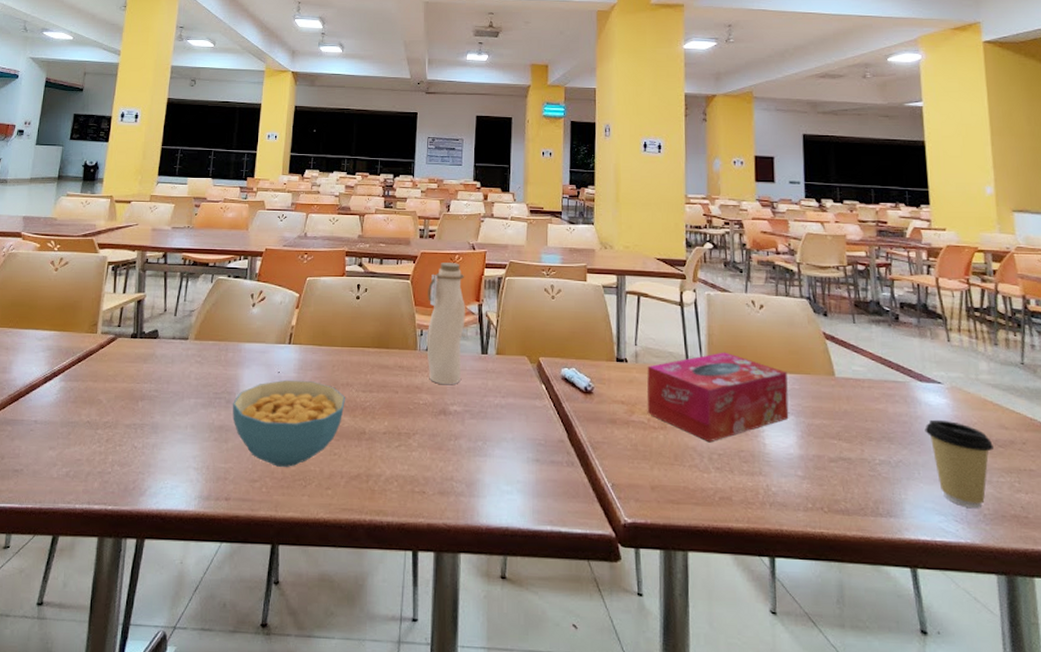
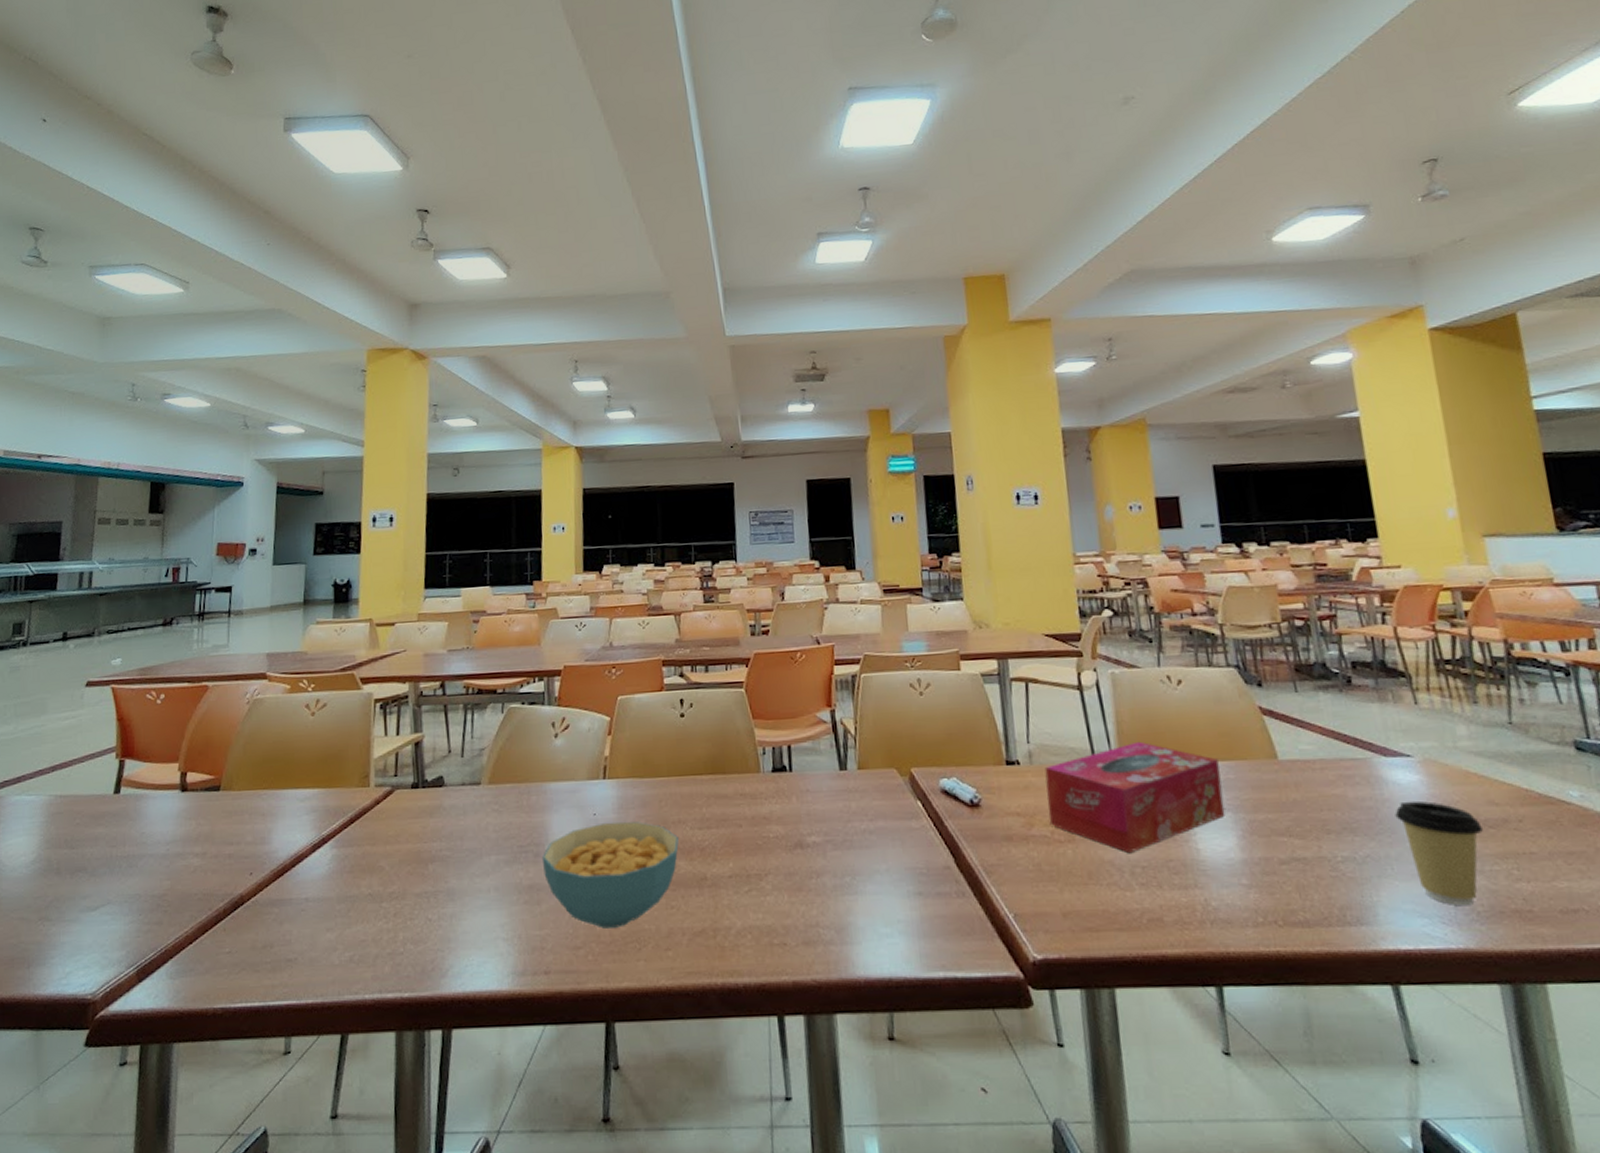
water bottle: present [426,261,465,384] -> none [766,661,817,811]

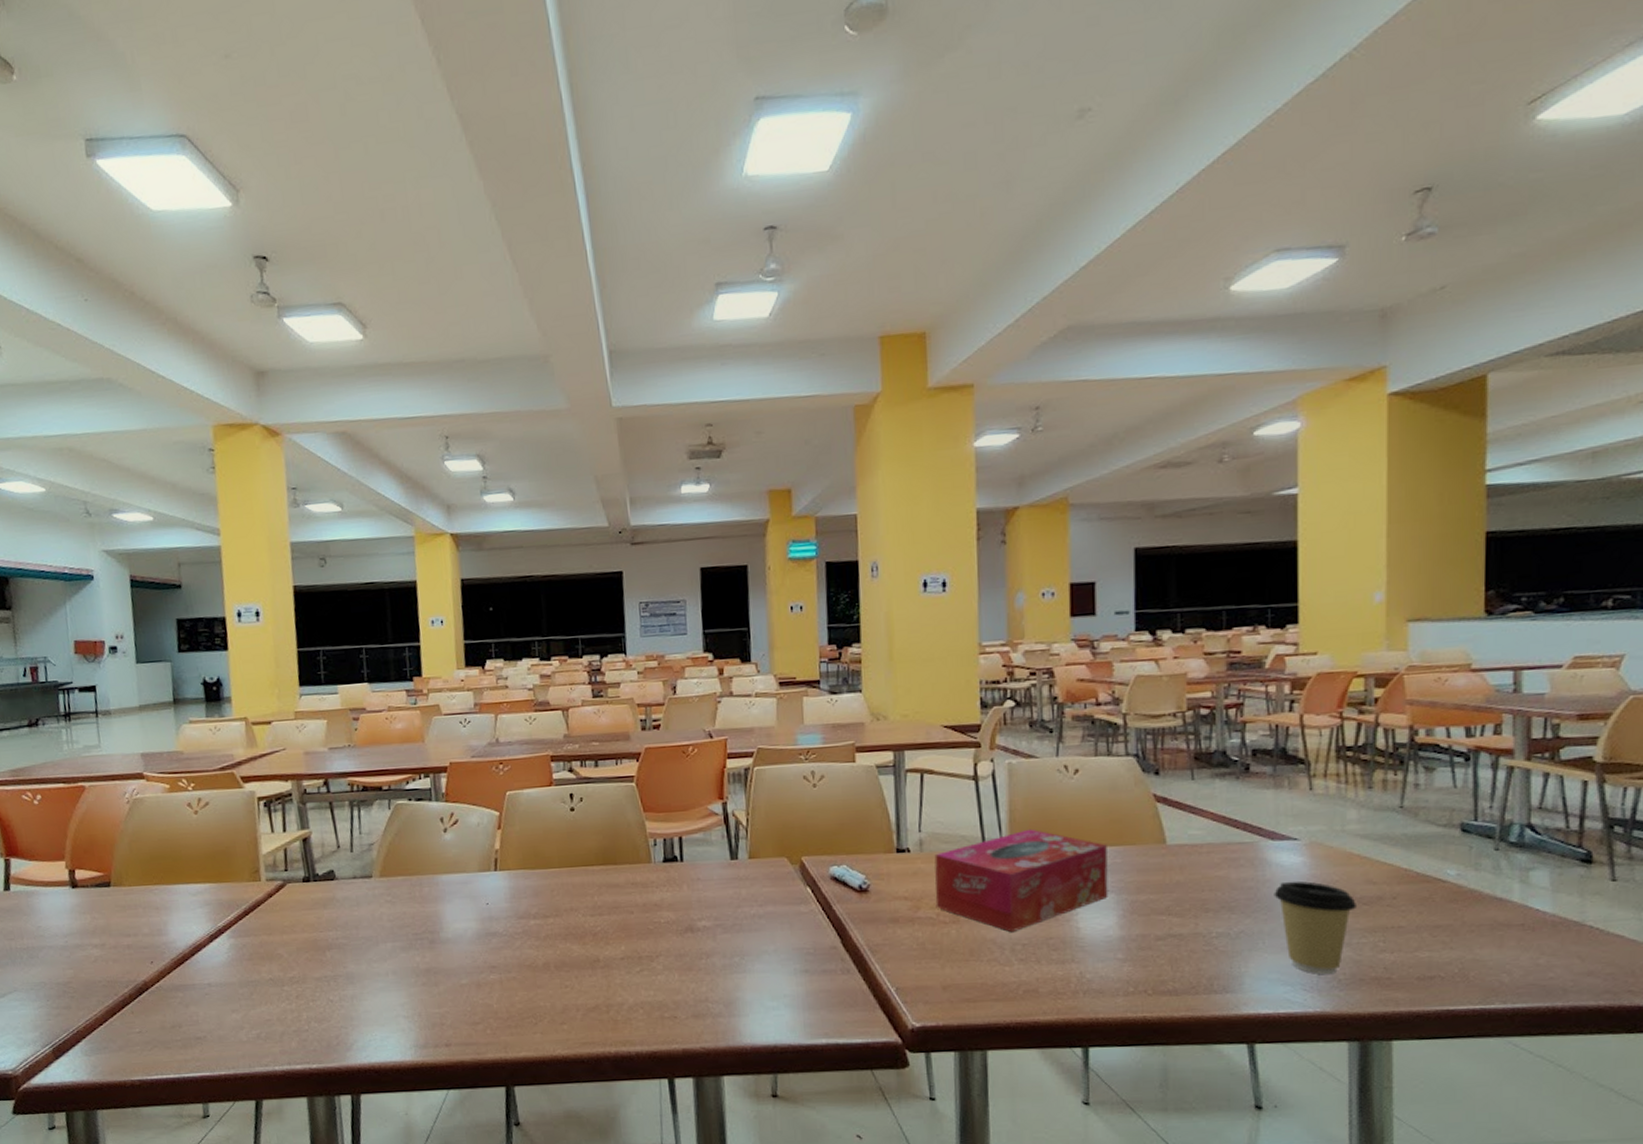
cereal bowl: present [541,822,680,929] -> none [437,910,572,1006]

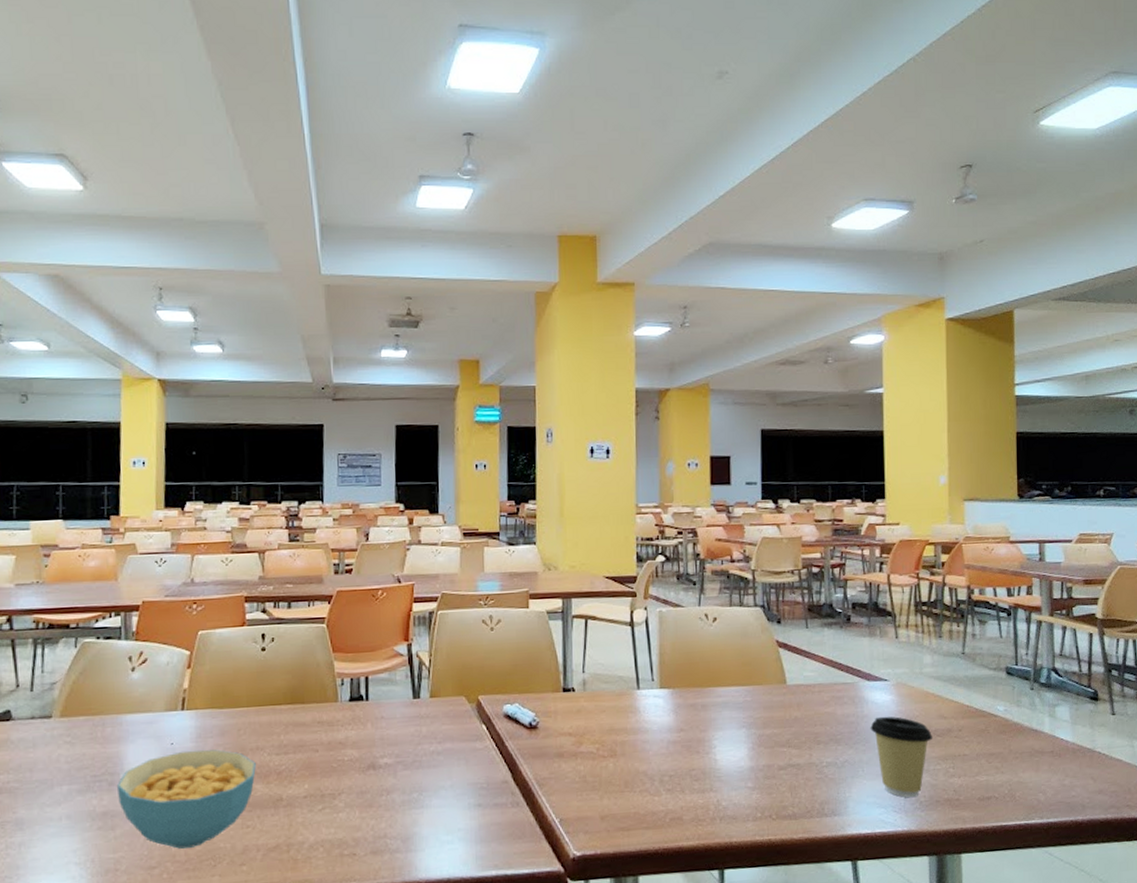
cereal bowl: none [437,910,572,1006] -> present [116,749,257,849]
tissue box: present [934,829,1108,933] -> none [595,670,740,765]

